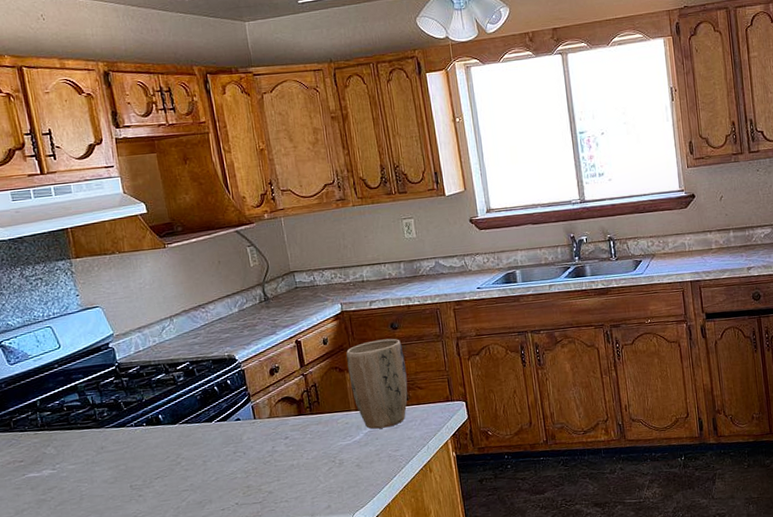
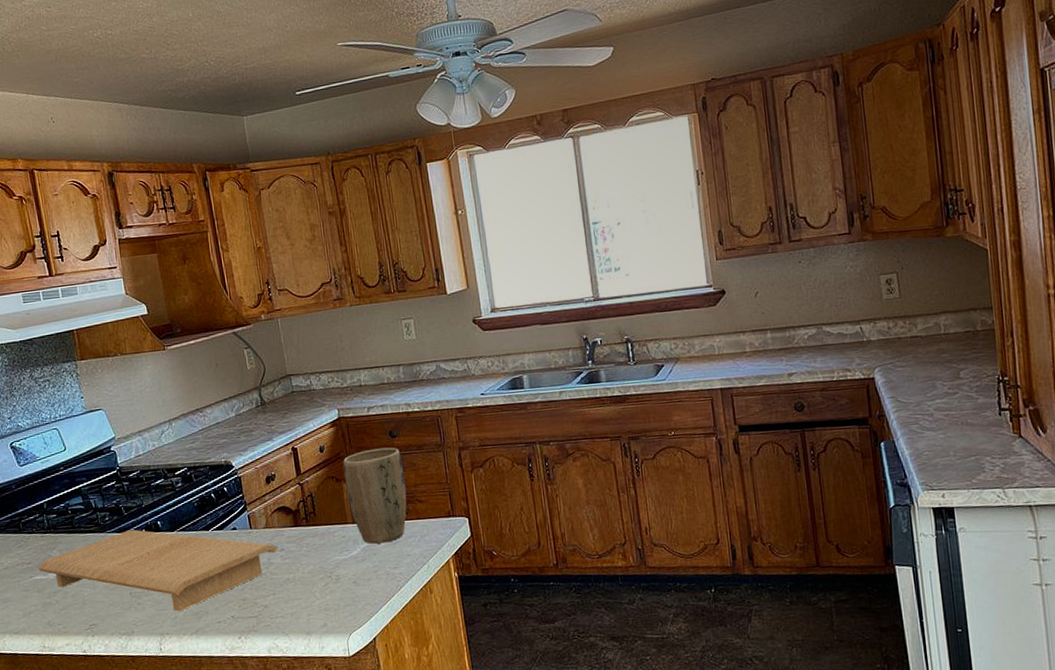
cutting board: none [30,424,282,502] -> present [37,529,278,612]

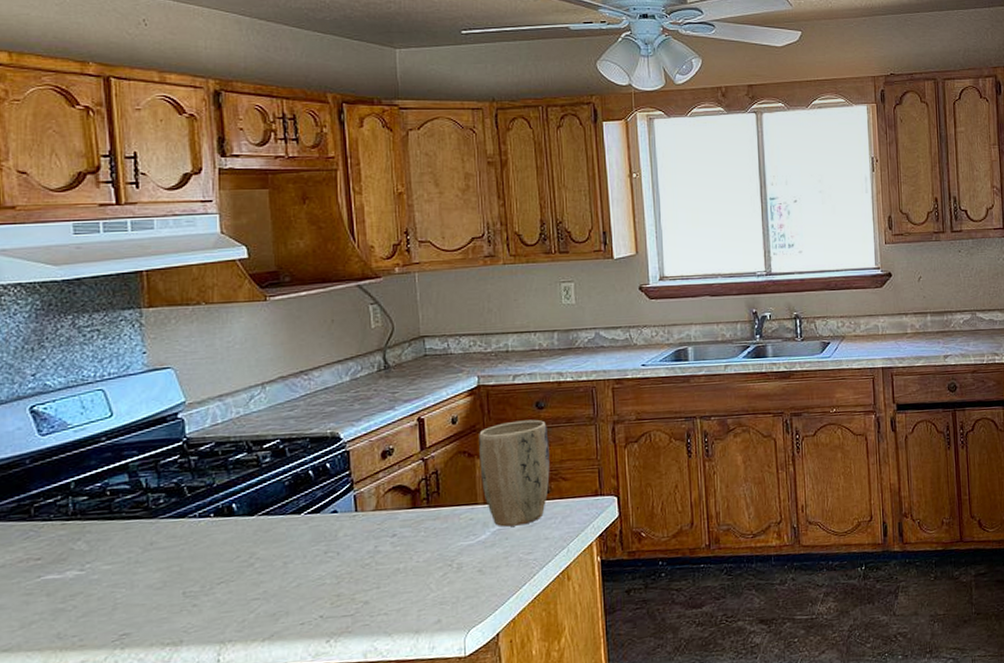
cutting board: present [37,529,278,612] -> none [50,514,389,613]

